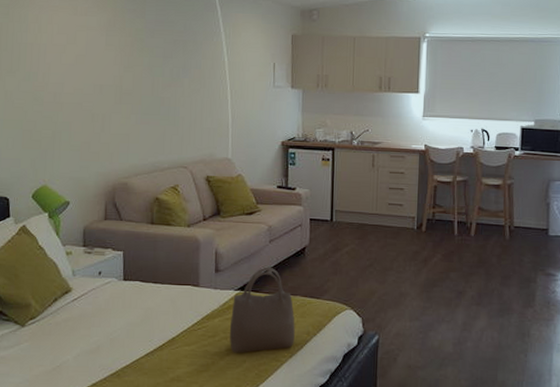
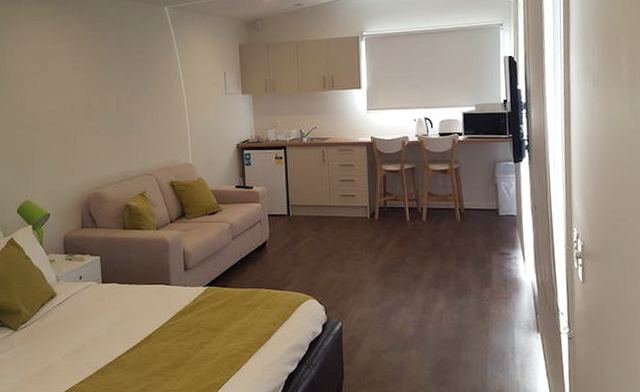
handbag: present [229,266,295,353] -> none [201,262,262,346]

